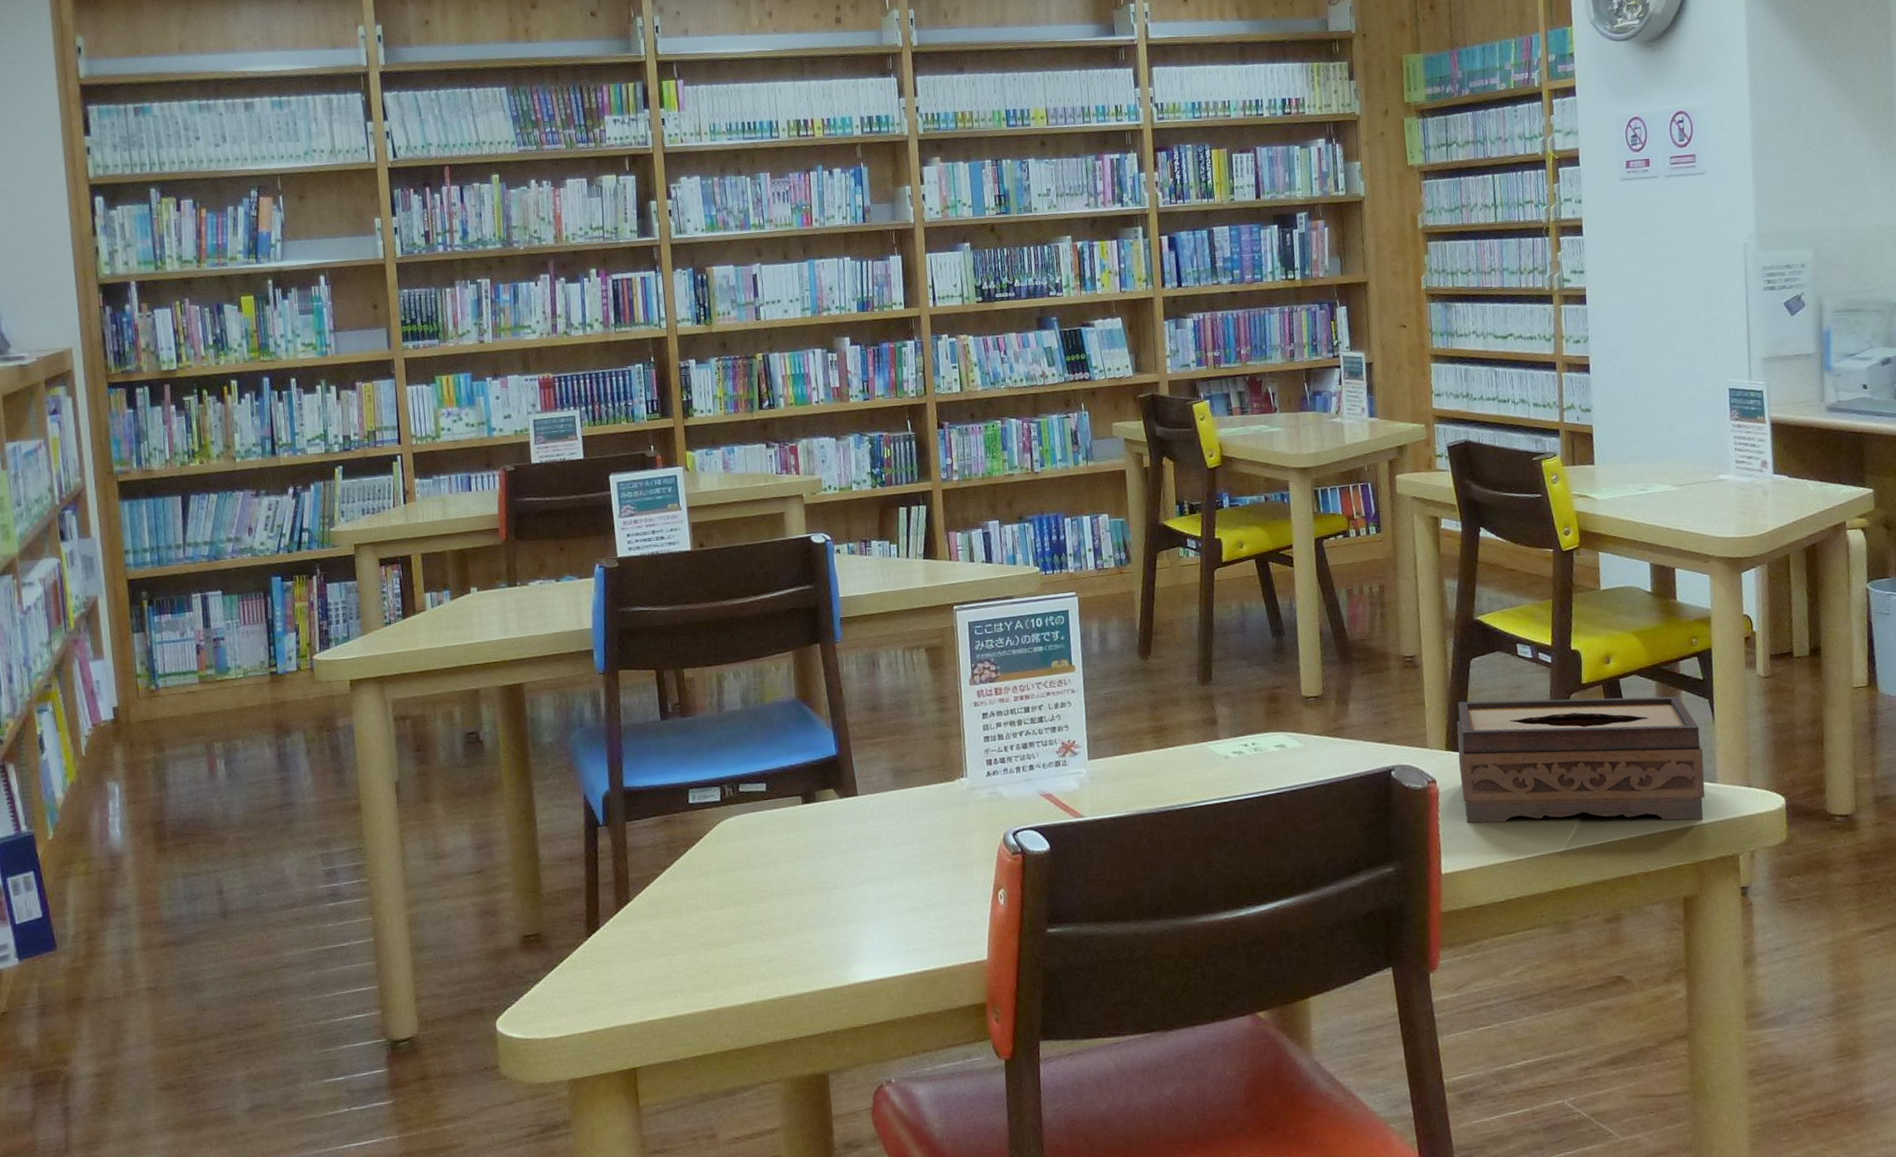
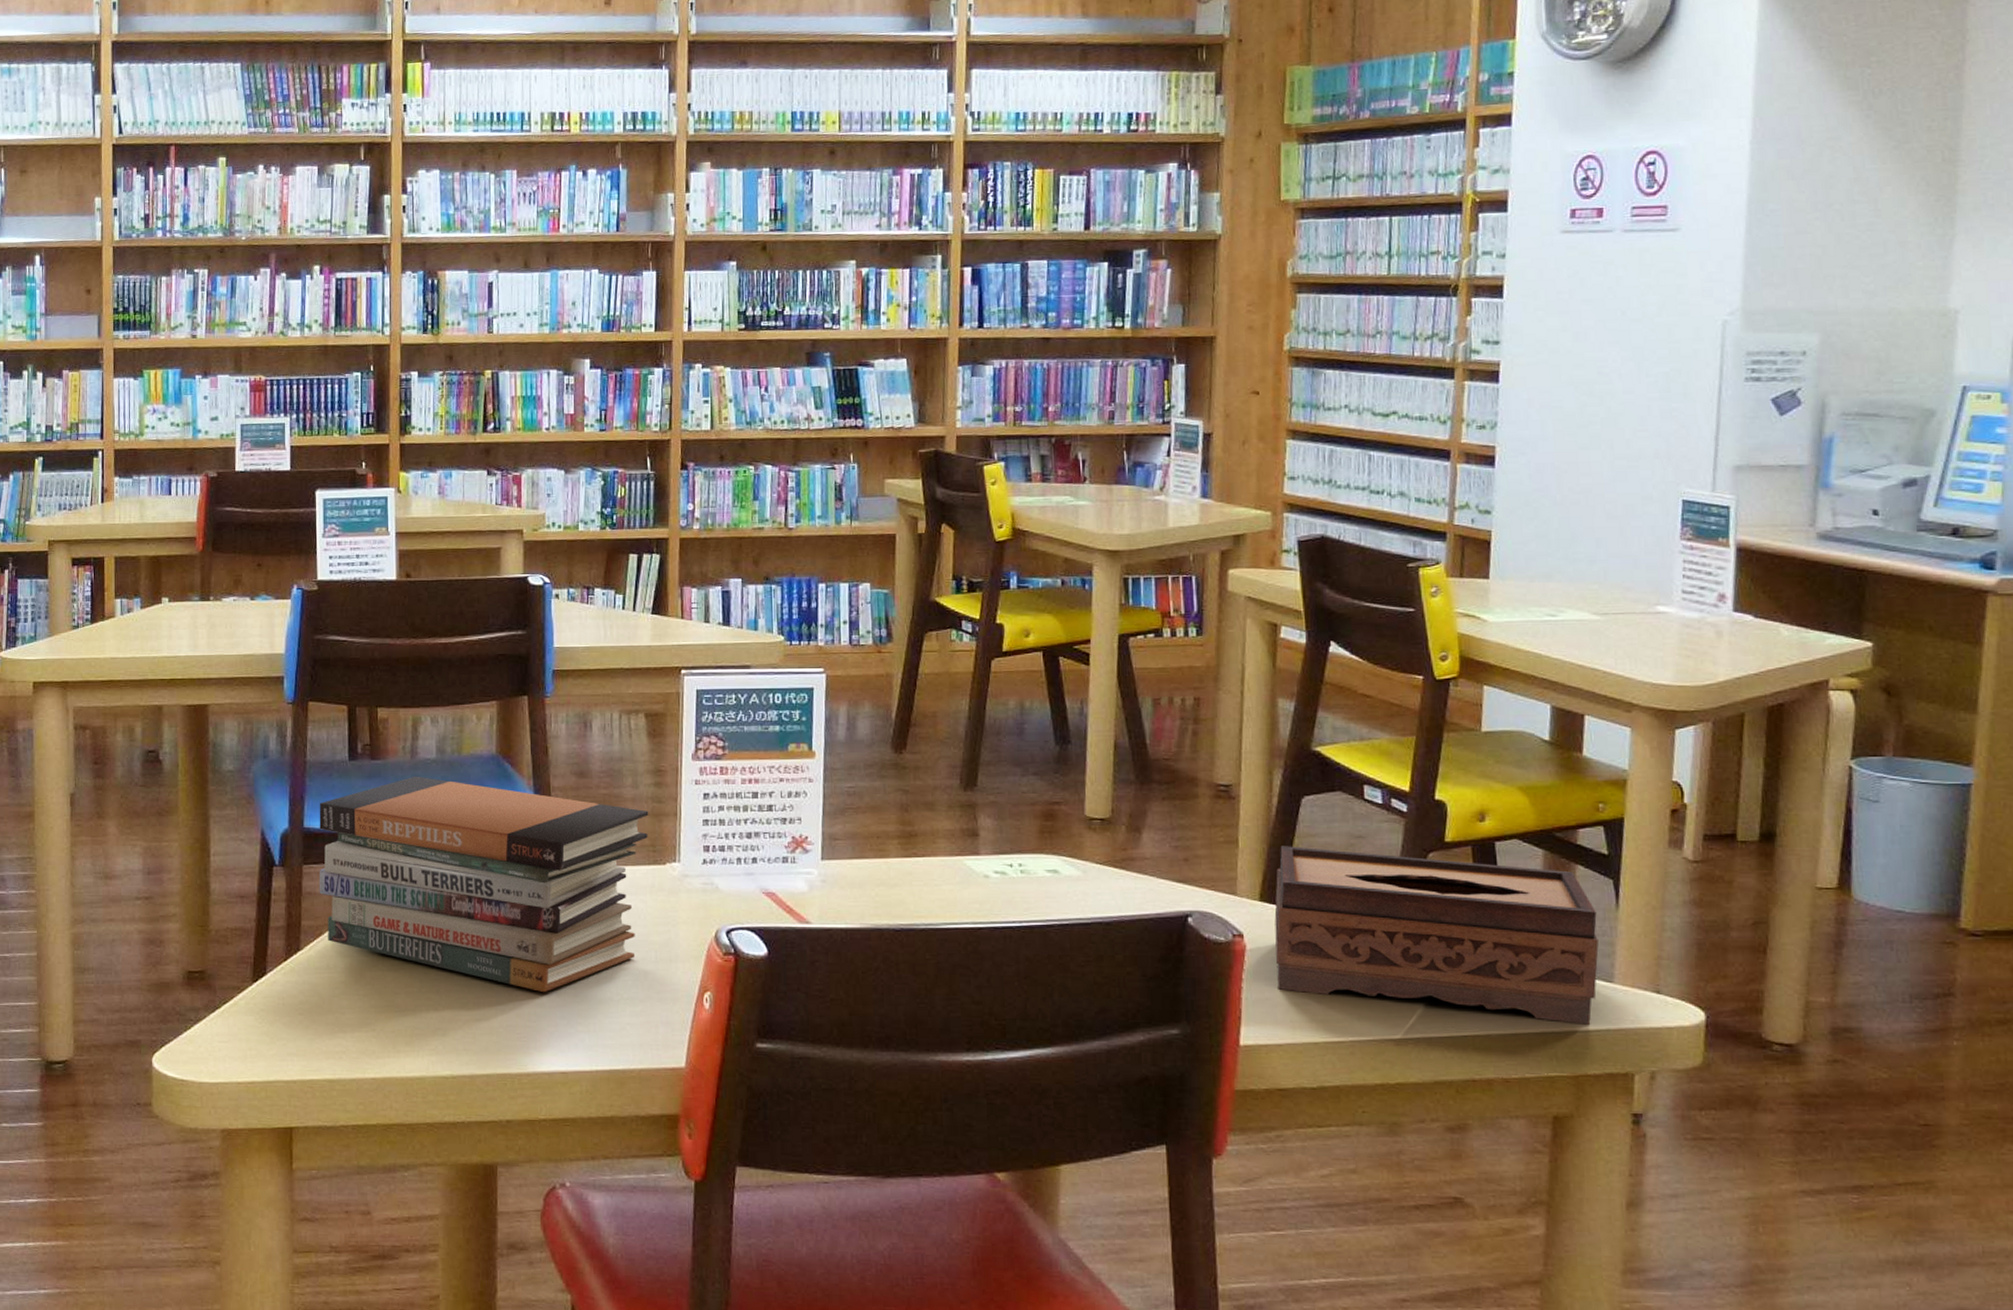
book stack: none [636,727,938,911] -> present [319,776,649,993]

